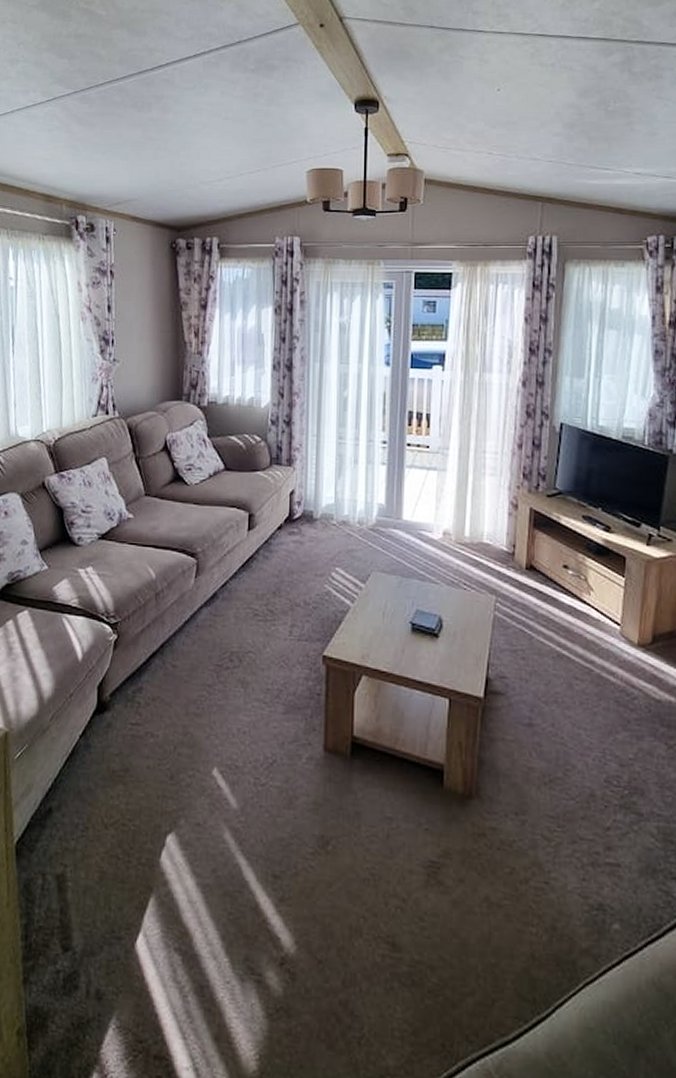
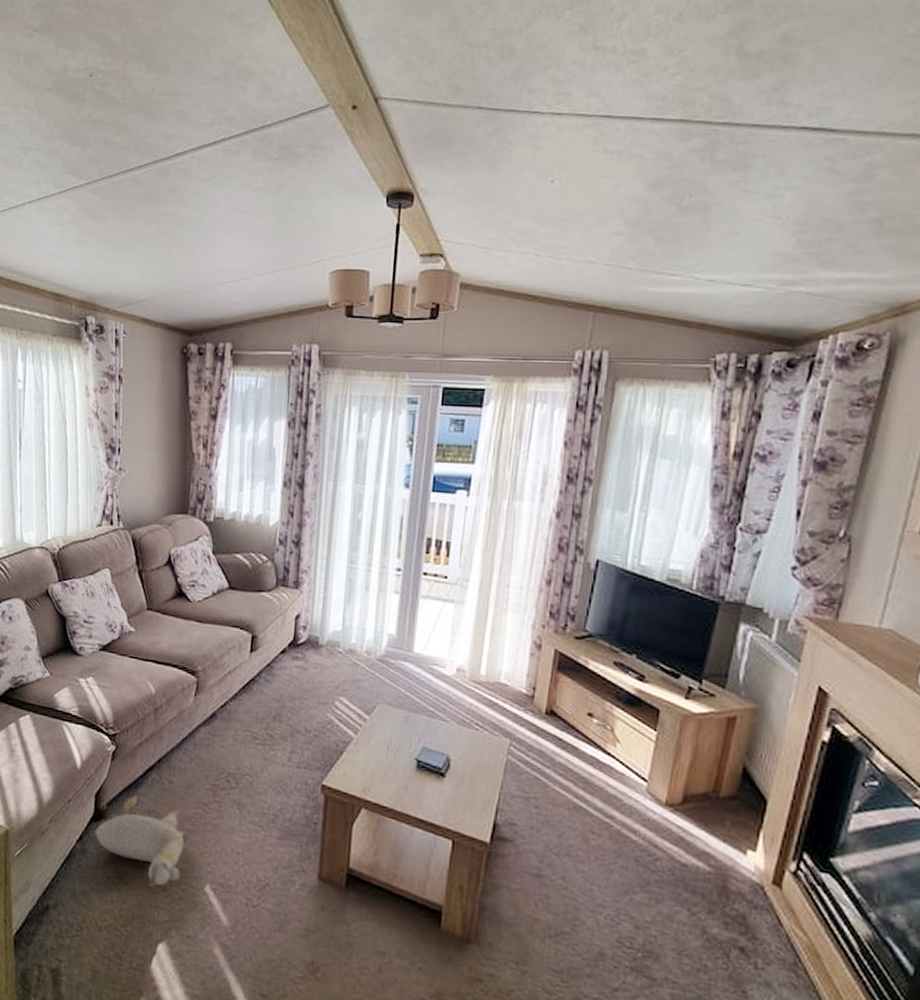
plush toy: none [98,683,191,776] -> present [95,795,185,887]

